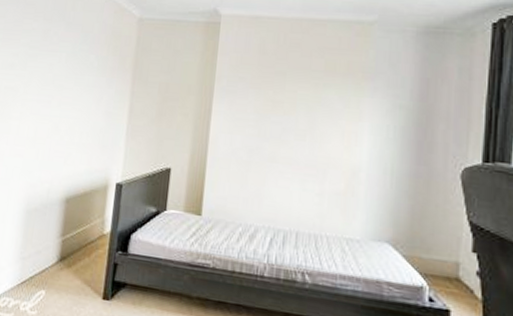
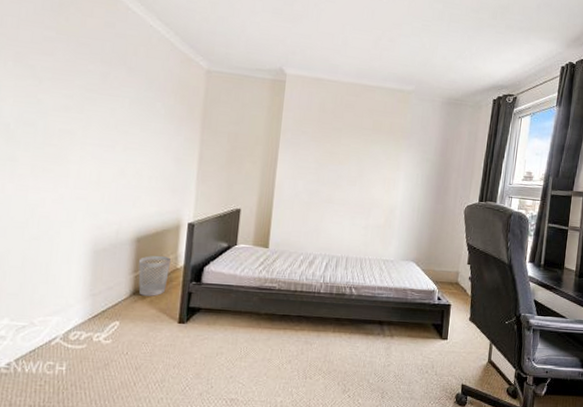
wastebasket: none [65,218,98,265] -> present [138,255,171,296]

